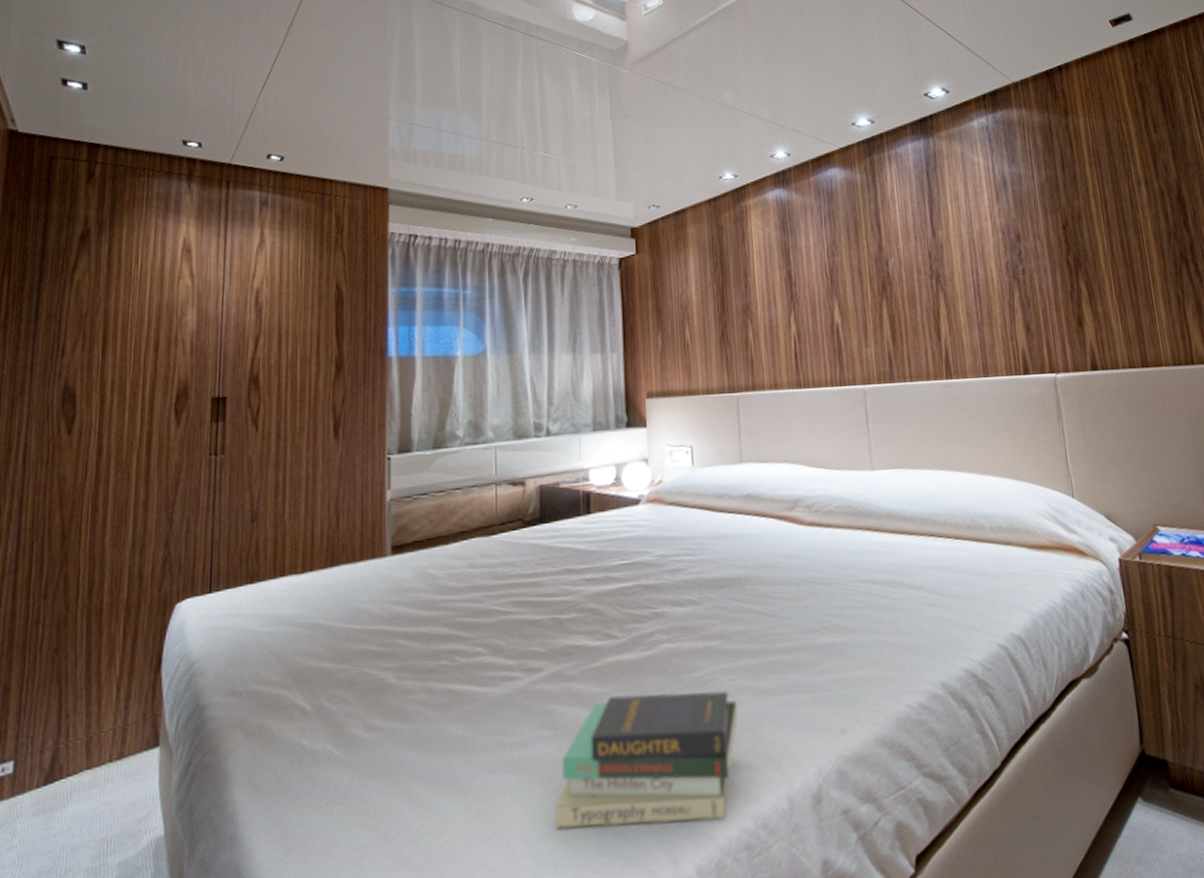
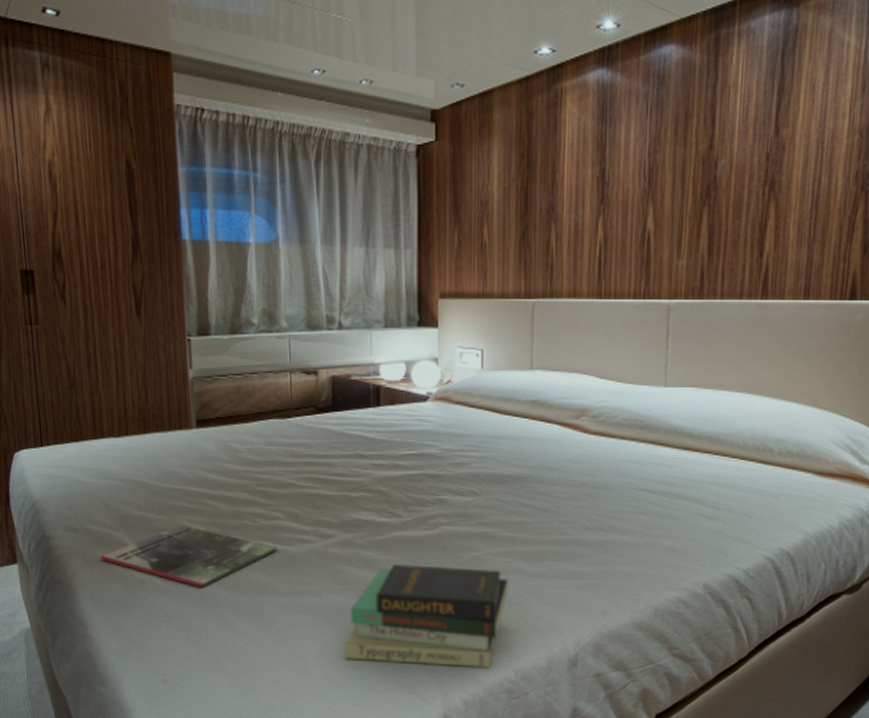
magazine: none [264,674,477,753] -> present [100,525,277,588]

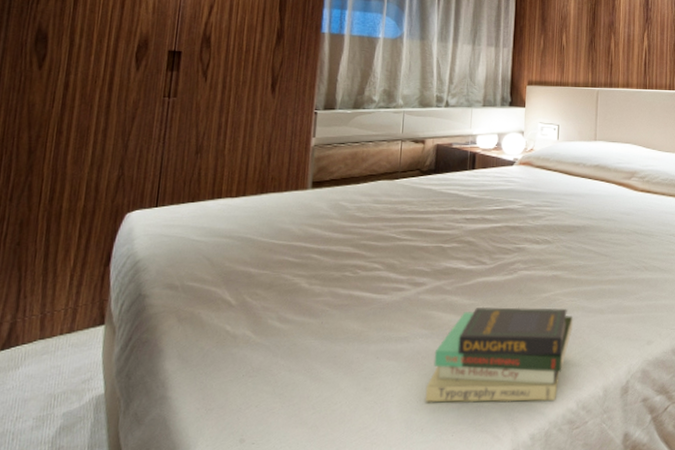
magazine: present [100,525,277,588] -> none [195,279,373,340]

